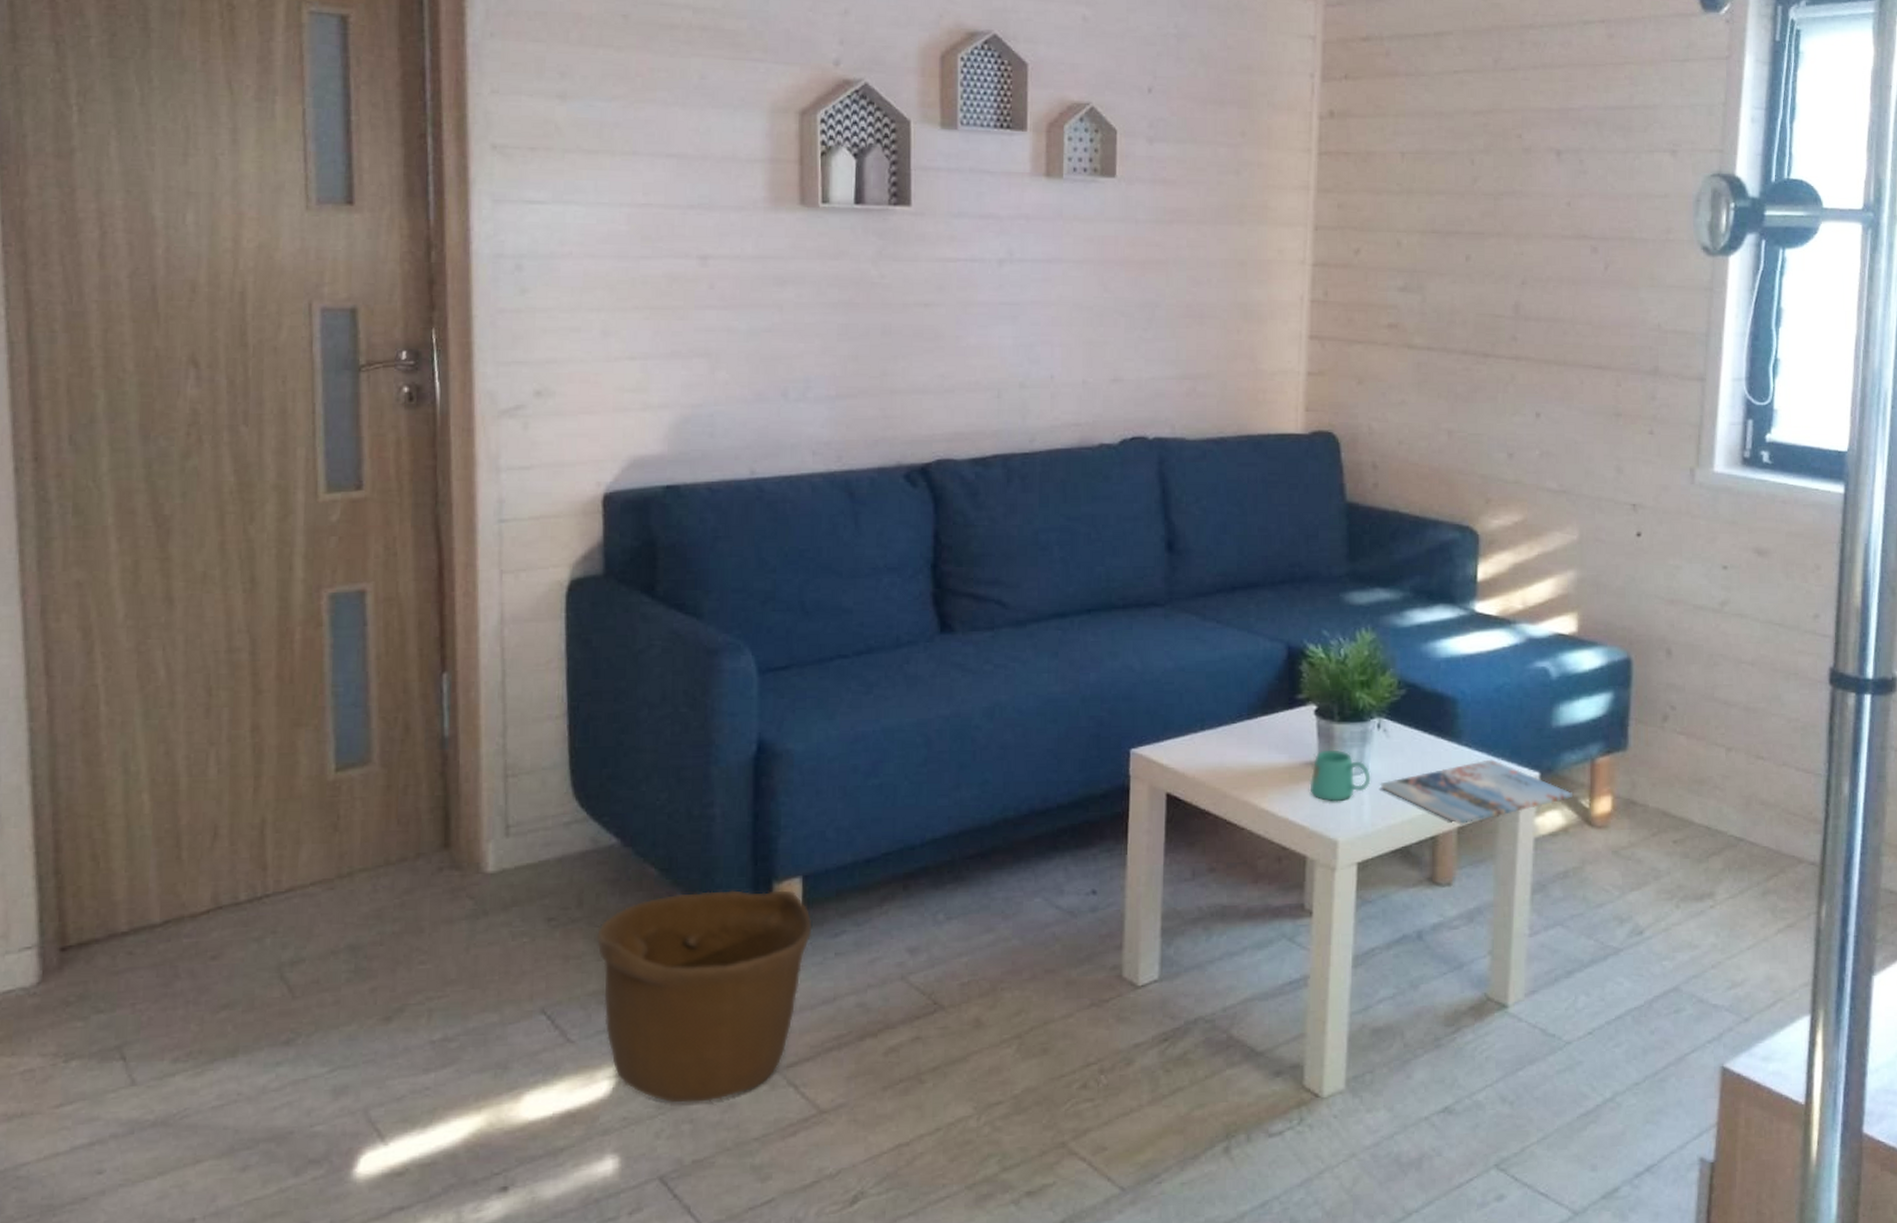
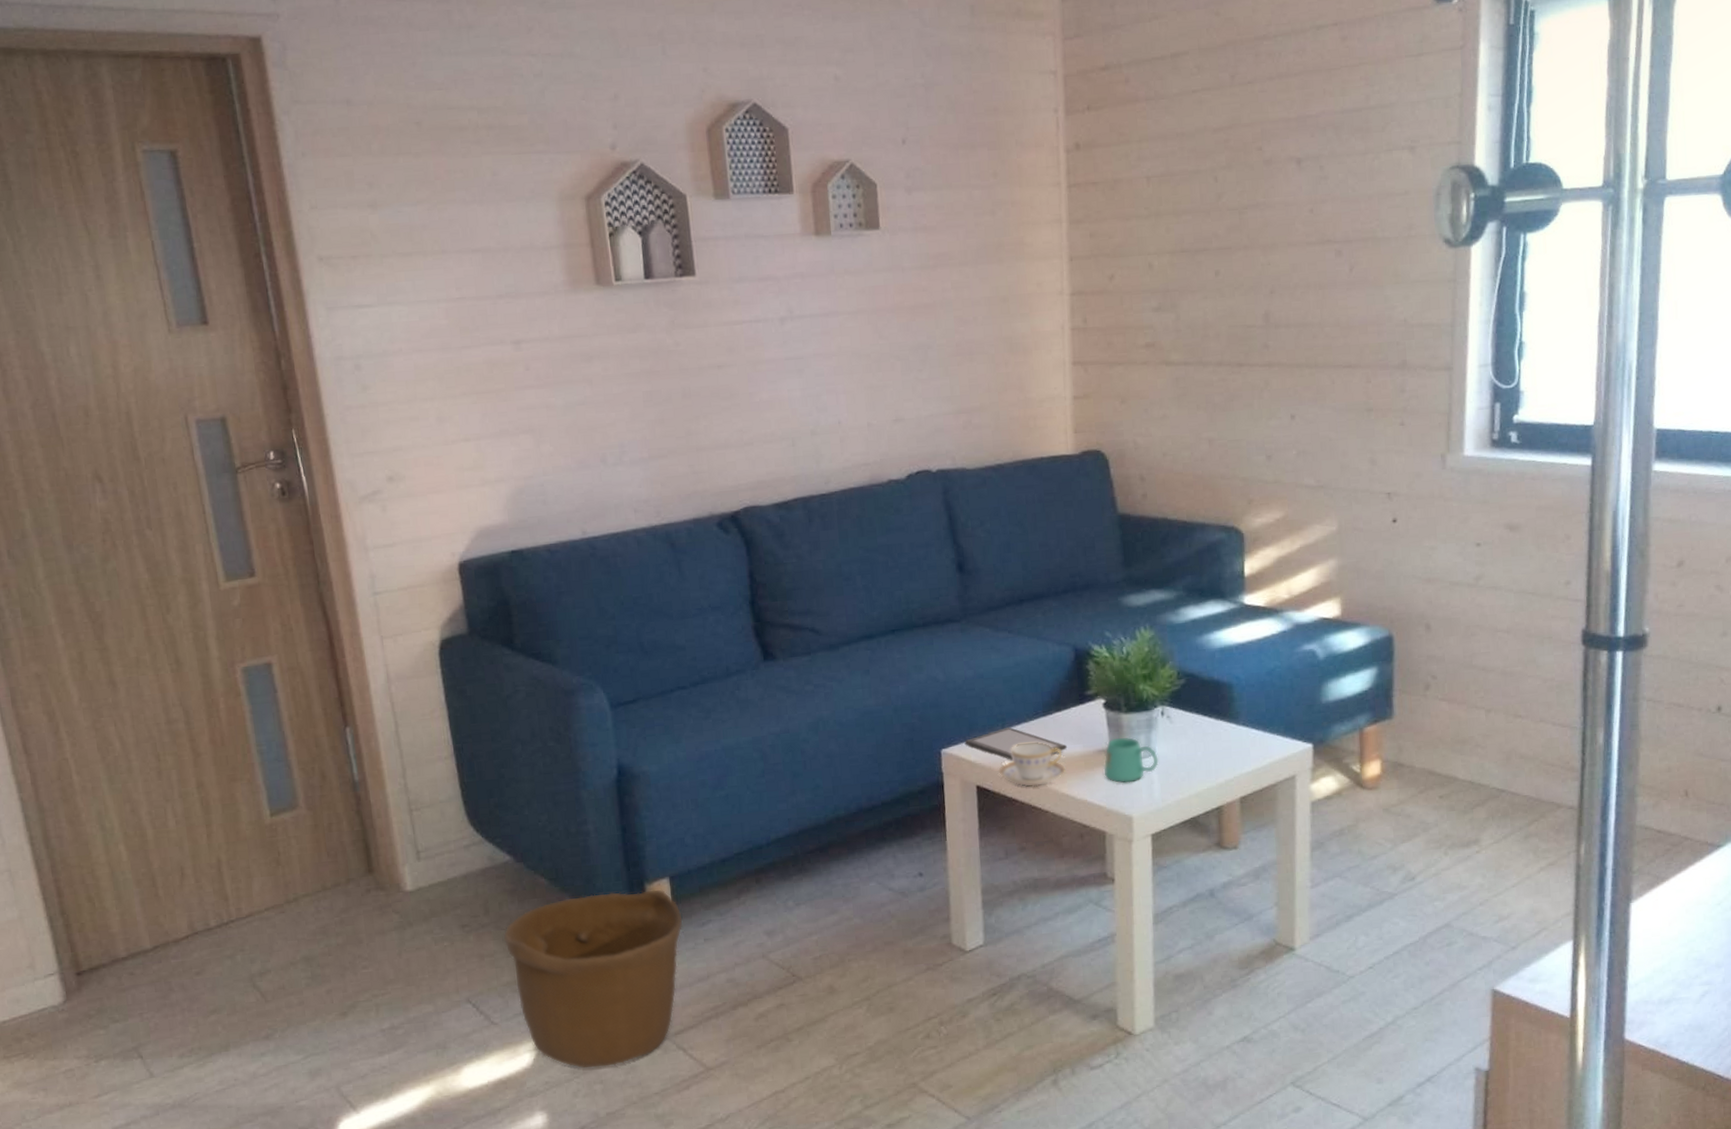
tablet: none [1157,728,1271,767] -> present [964,726,1067,760]
teacup: none [1192,747,1267,799] -> present [998,741,1065,787]
magazine: present [1381,759,1574,825] -> none [1168,735,1345,796]

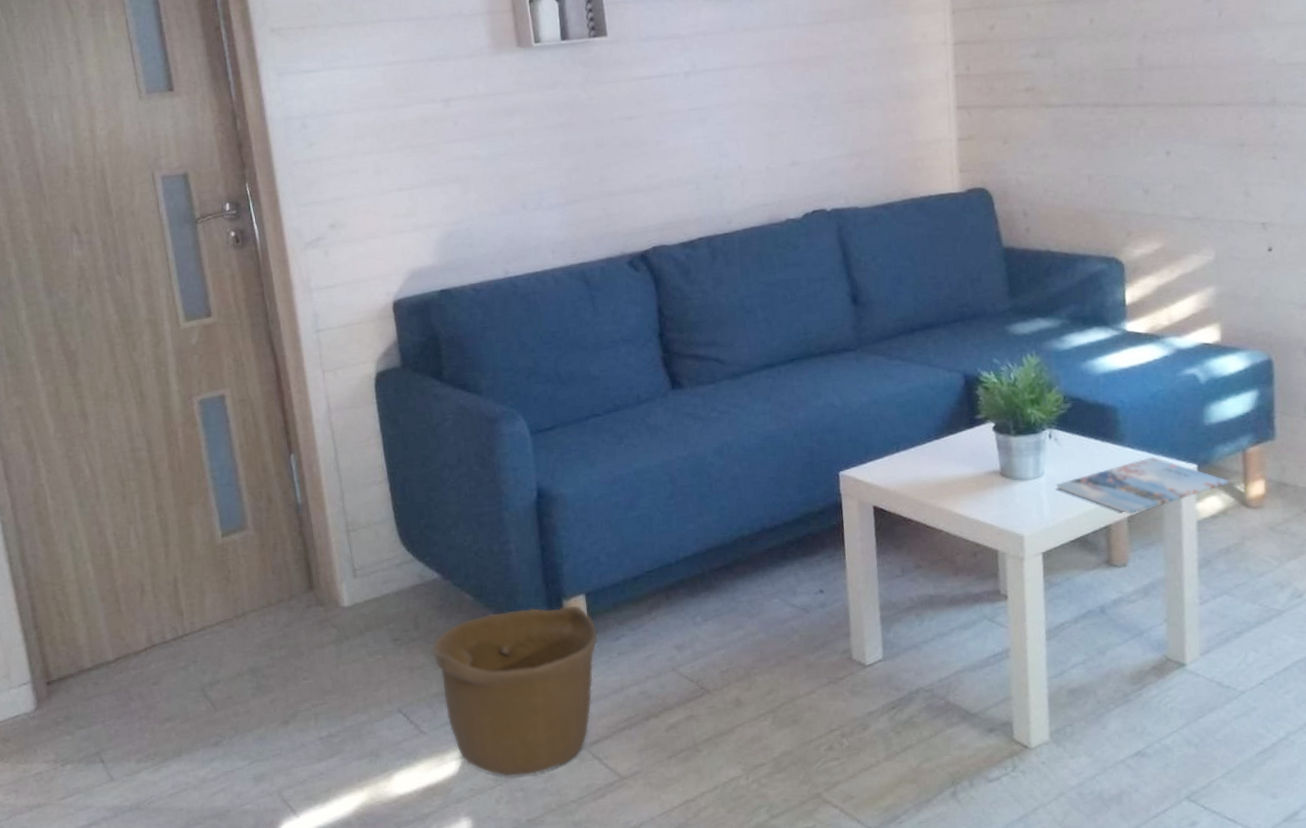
tablet: present [964,726,1067,760] -> none [861,449,959,482]
teacup: present [998,741,1065,787] -> none [894,464,958,507]
mug: present [1103,737,1159,784] -> none [994,459,1048,504]
magazine: none [1168,735,1345,796] -> present [1057,456,1229,515]

